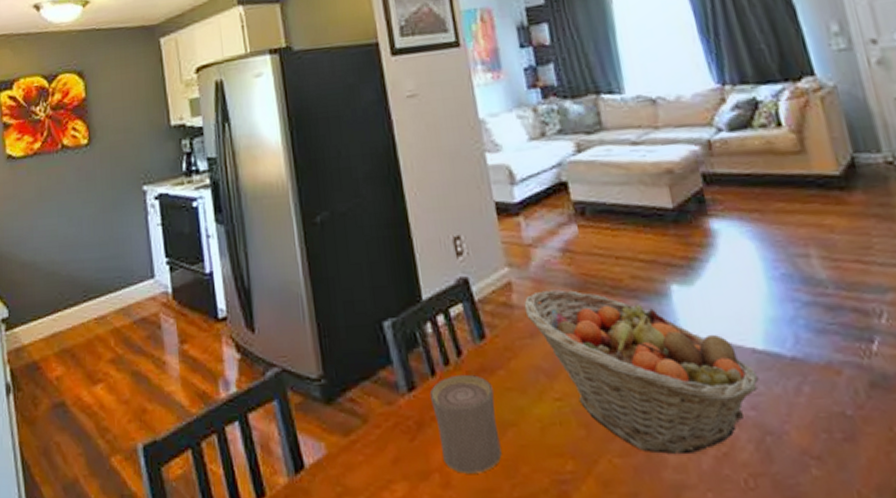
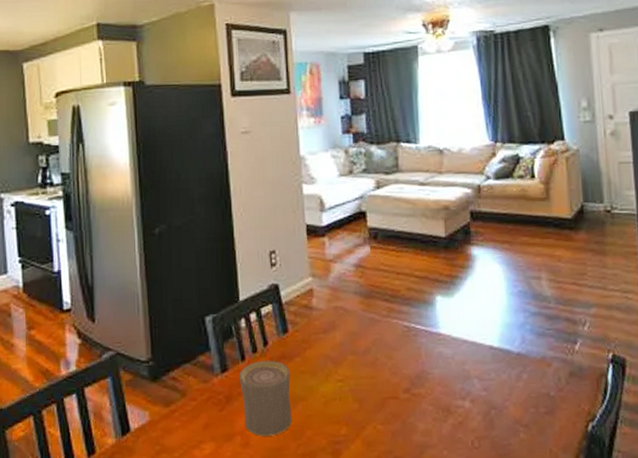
fruit basket: present [524,289,759,455] -> none [321,296,492,423]

